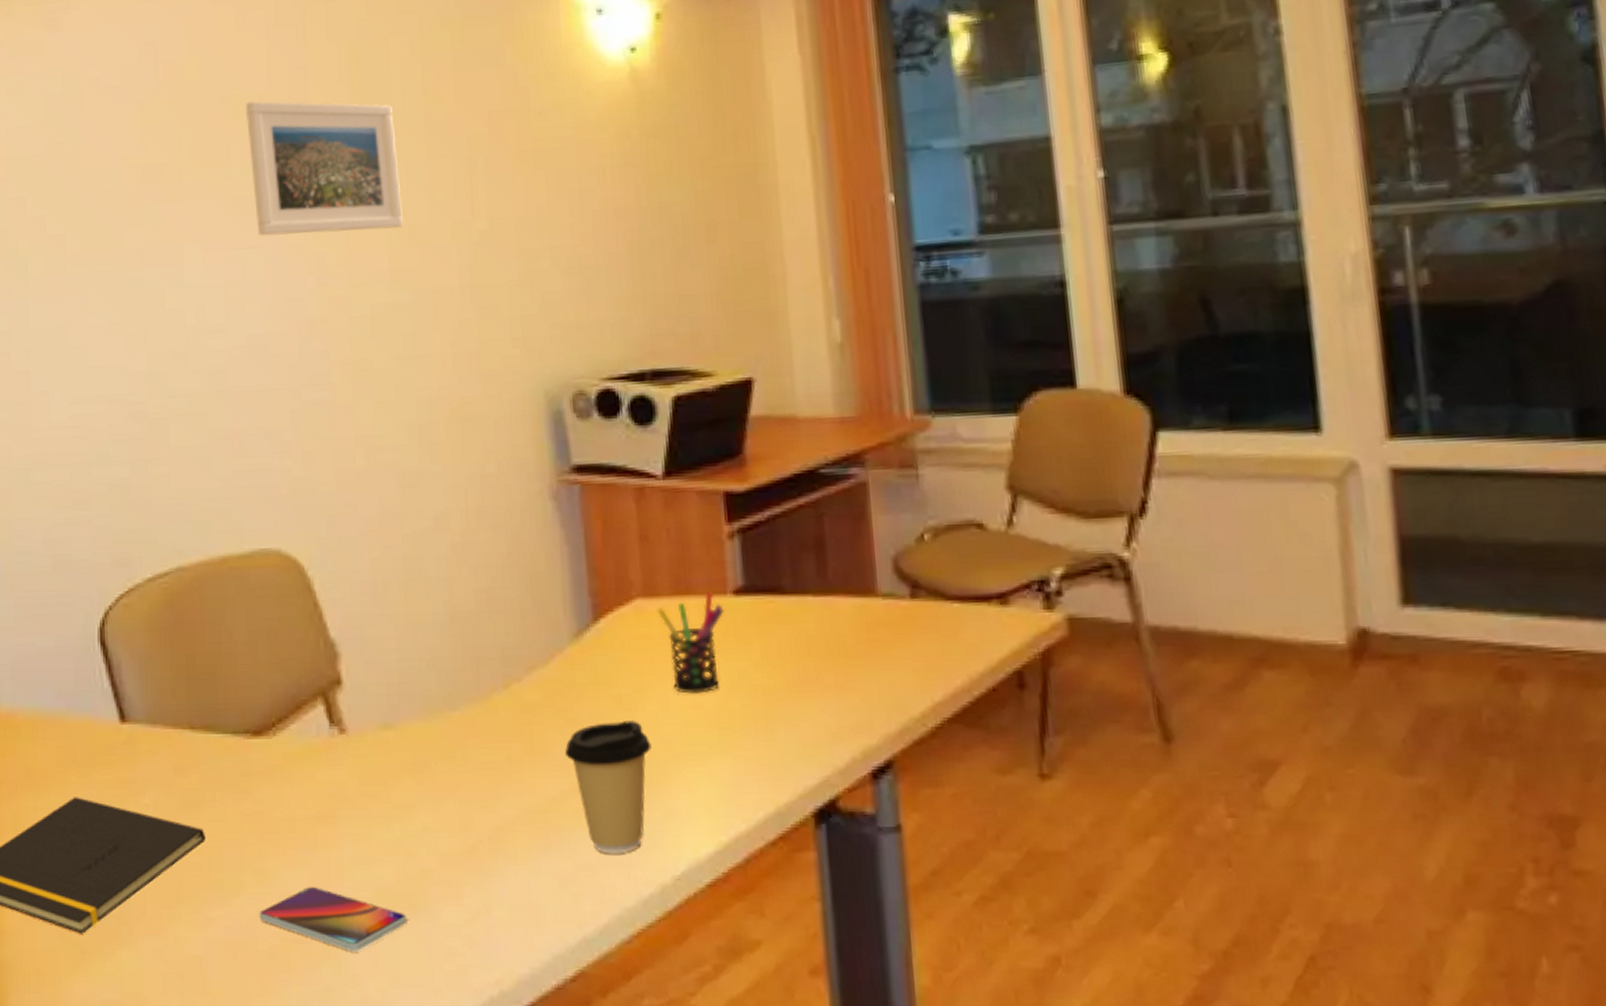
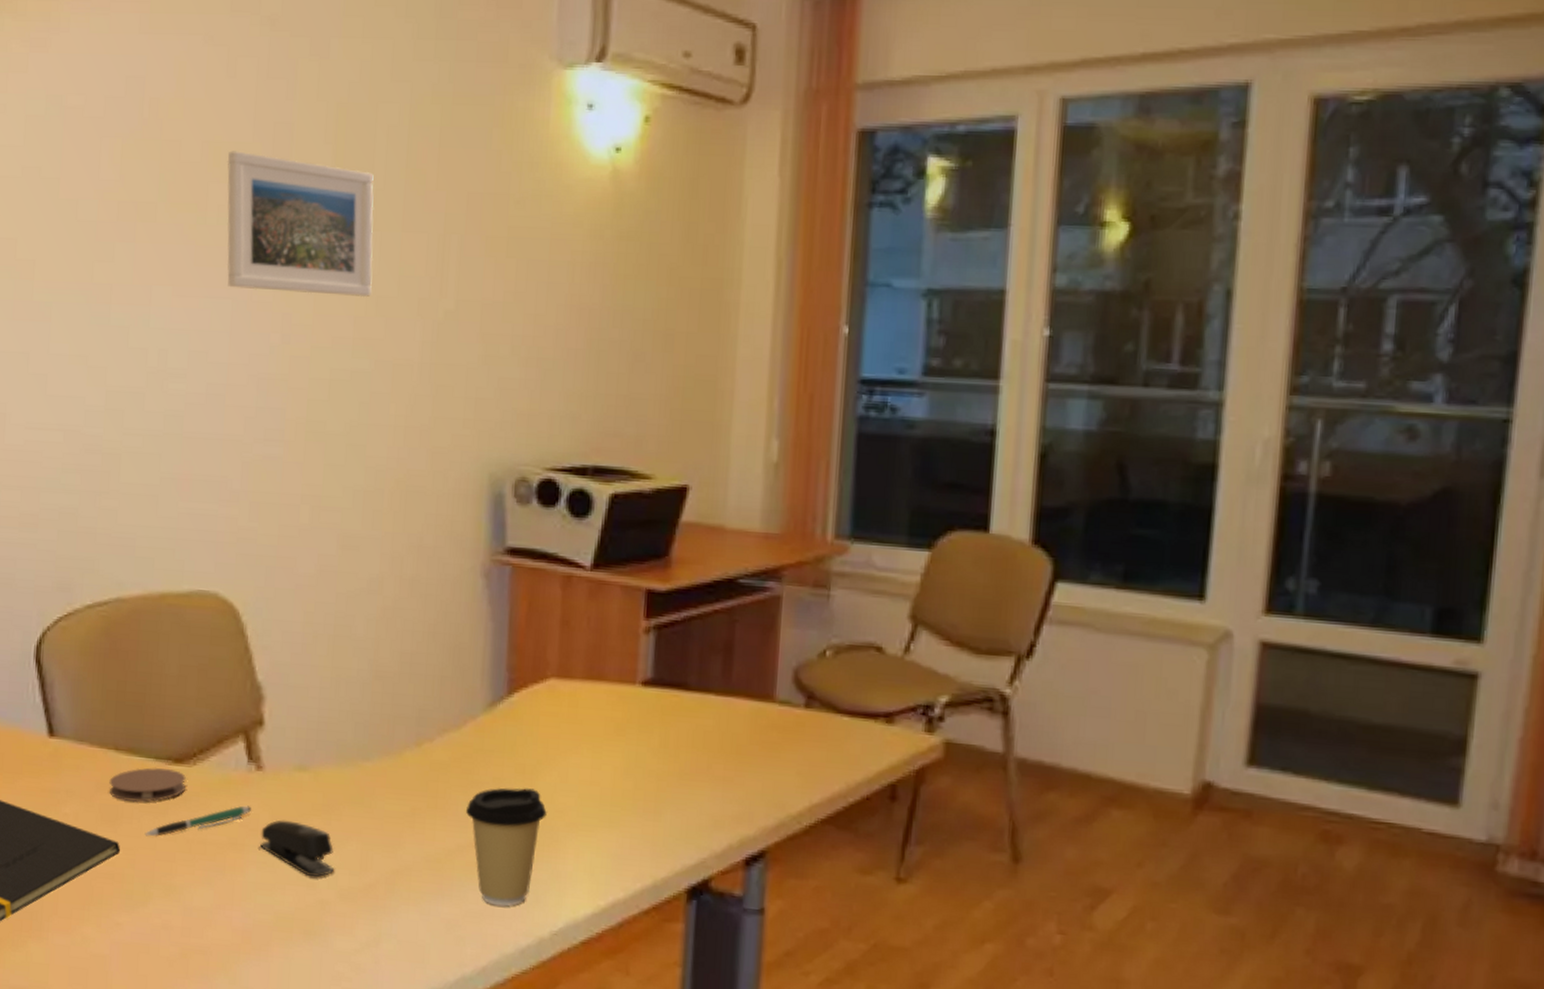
coaster: none [187,742,268,784] -> present [109,767,186,803]
pen: none [229,774,338,819] -> present [144,805,251,837]
smartphone: present [259,886,407,952] -> none [163,904,302,967]
stapler: none [351,785,432,845] -> present [260,820,334,878]
pen holder: present [657,592,724,694] -> none [568,680,631,772]

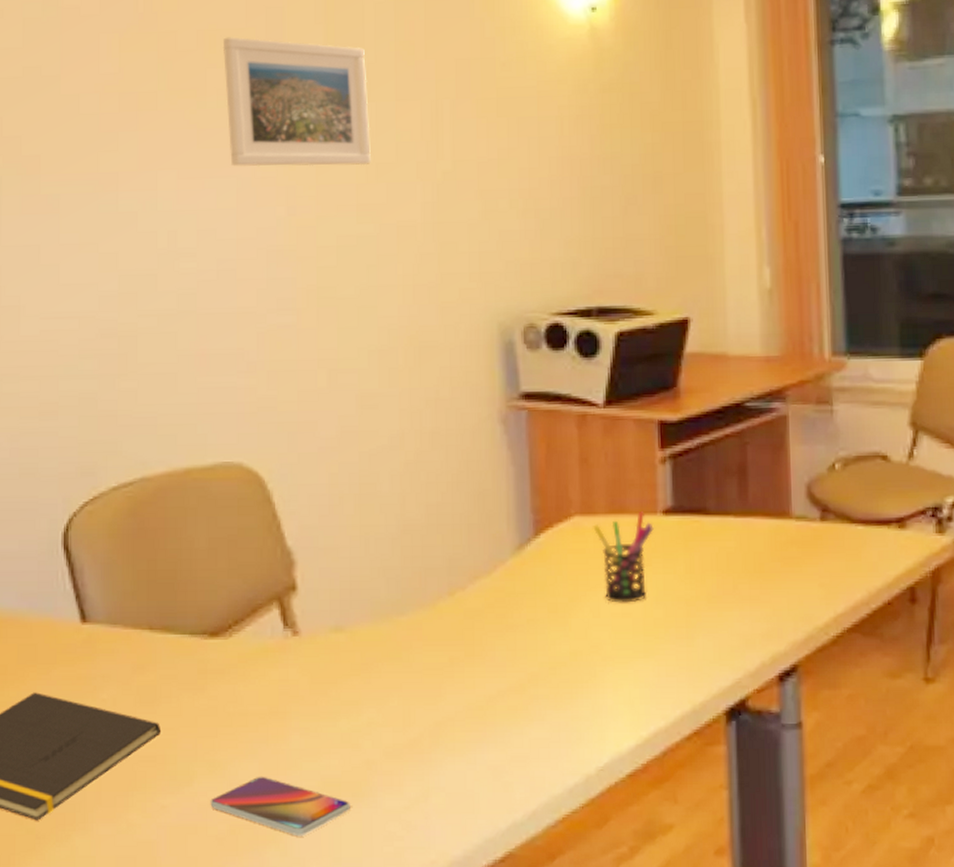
coaster: present [109,767,186,803] -> none [145,643,224,681]
pen: present [144,805,251,837] -> none [185,673,290,714]
smartphone: none [163,904,302,967] -> present [210,776,350,837]
stapler: present [260,820,334,878] -> none [302,683,377,738]
coffee cup: present [466,787,547,907] -> none [503,627,583,747]
pen holder: none [568,680,631,772] -> present [593,512,654,603]

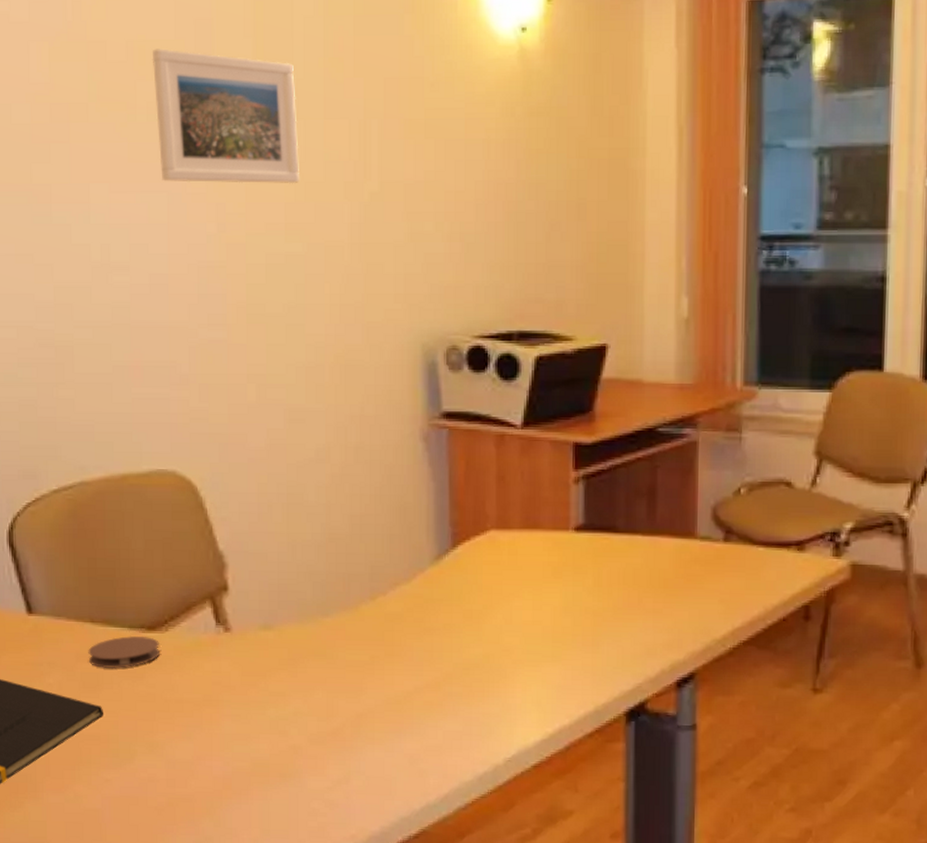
coaster: none [145,643,224,681] -> present [88,635,161,669]
smartphone: present [210,776,350,837] -> none [150,756,278,810]
pen holder: present [593,512,654,603] -> none [508,528,565,612]

